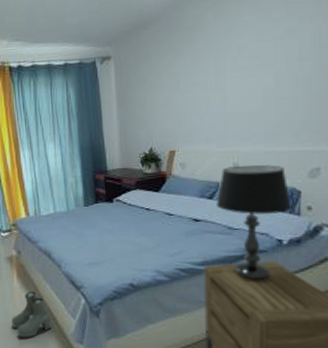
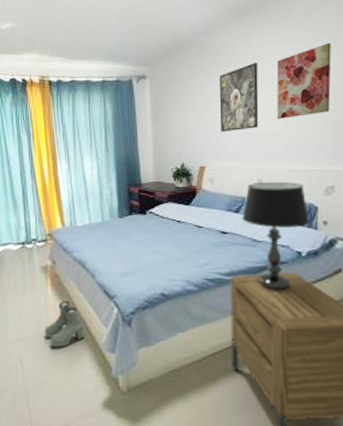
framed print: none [190,36,234,114] -> present [220,63,259,132]
wall art: none [254,9,317,97] -> present [276,42,331,119]

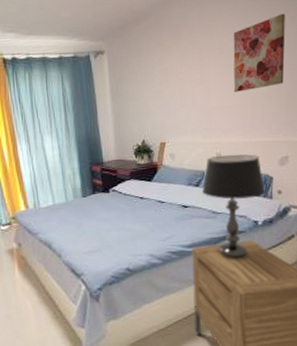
boots: present [44,300,84,348] -> none [14,281,54,328]
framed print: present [220,63,259,132] -> none [178,35,216,108]

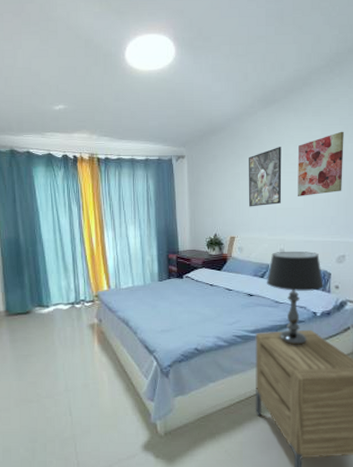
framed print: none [178,35,216,108] -> present [249,147,282,207]

